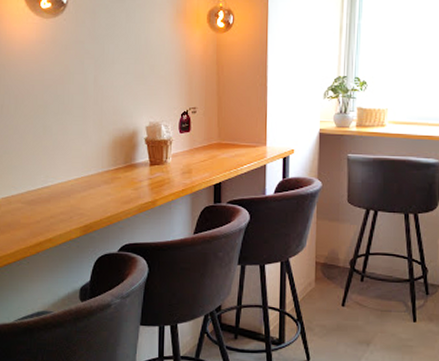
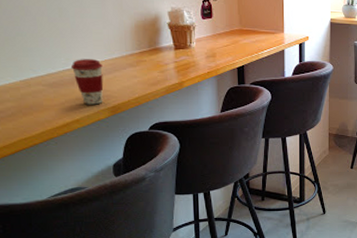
coffee cup: none [49,176,78,224] -> present [70,59,104,105]

